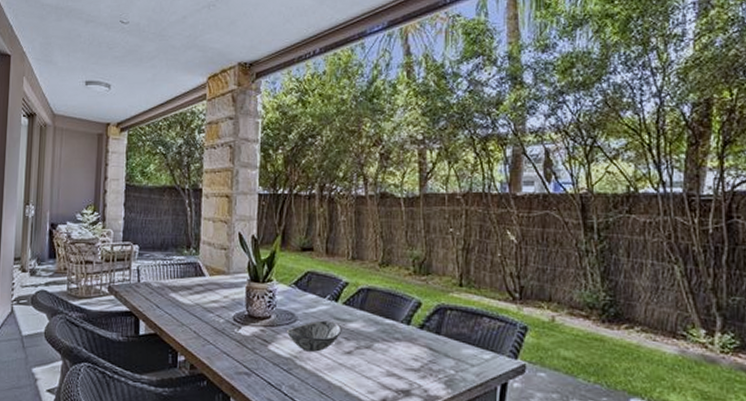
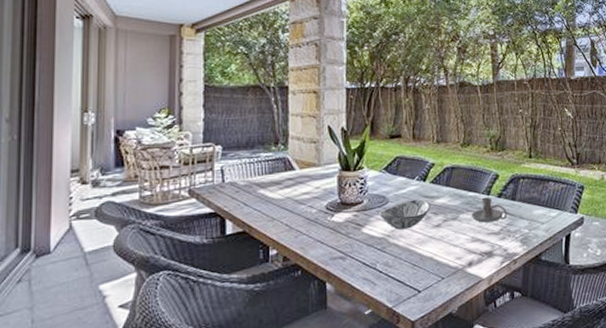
candle holder: none [388,326,429,357] -> present [472,197,507,223]

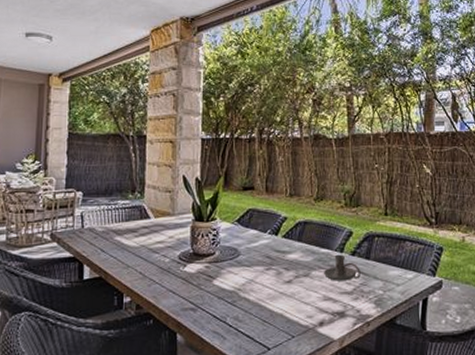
decorative bowl: present [379,199,431,230] -> none [231,253,282,284]

